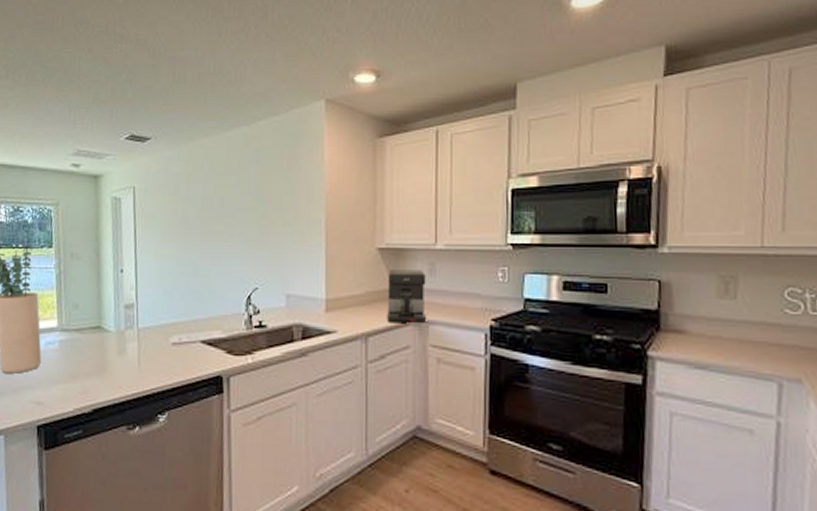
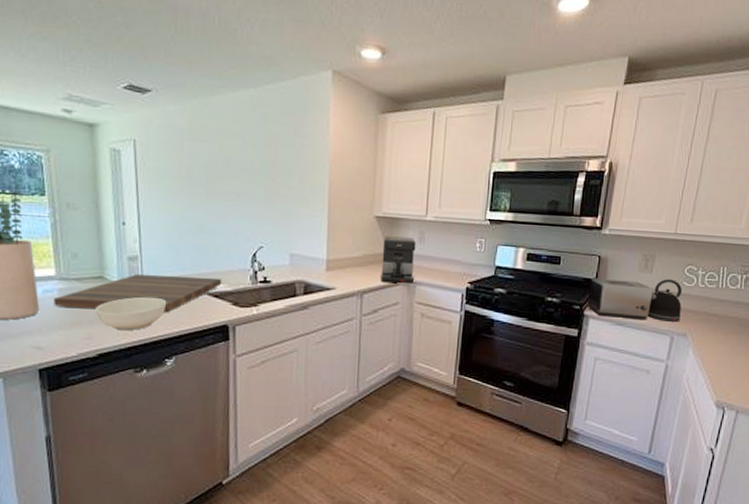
cutting board: none [54,322,216,362] -> present [54,274,222,312]
bowl: none [92,346,161,384] -> present [96,296,167,331]
toaster: none [650,308,743,362] -> present [587,277,654,320]
kettle: none [738,306,790,363] -> present [647,279,683,322]

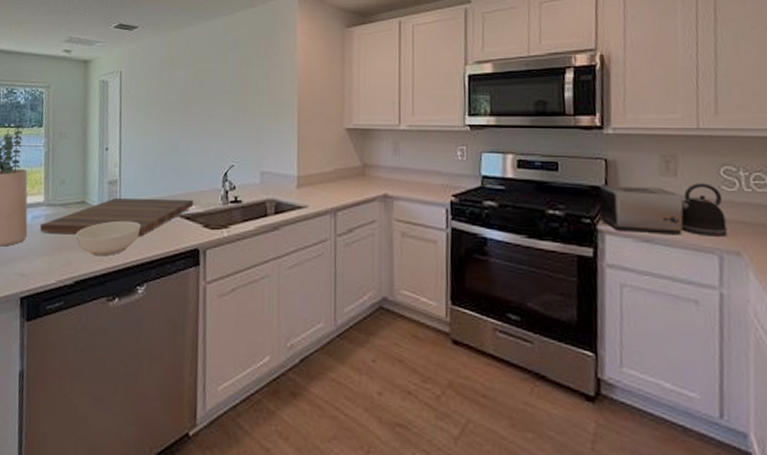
coffee maker: present [381,236,416,285] -> none [355,148,391,200]

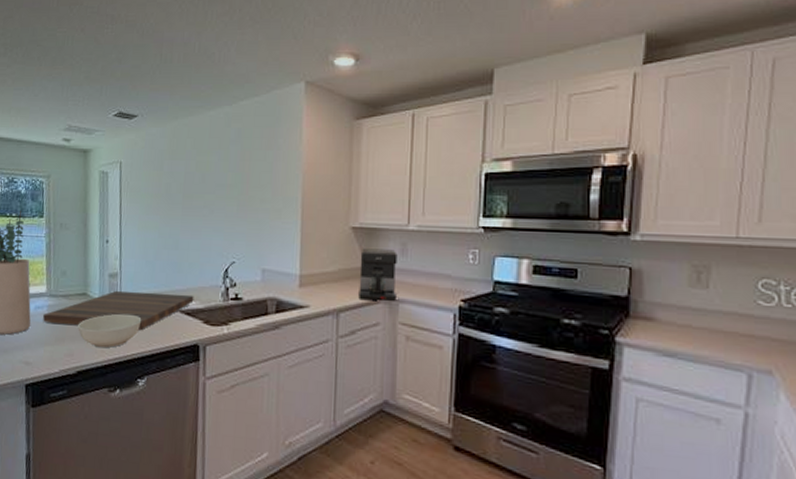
coffee maker: none [355,148,391,200] -> present [358,248,398,302]
toaster: present [599,184,684,235] -> none [619,294,713,351]
kettle: present [680,183,729,237] -> none [708,296,761,354]

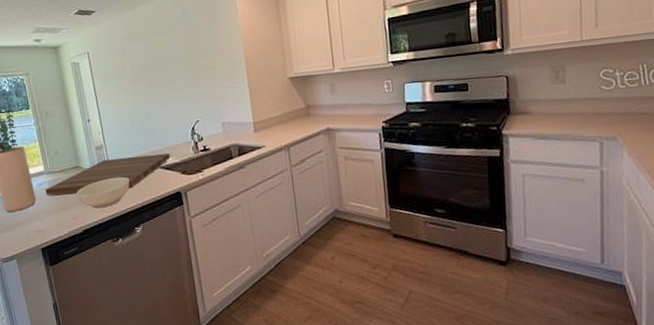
coffee maker: present [358,248,398,302] -> none [299,90,333,135]

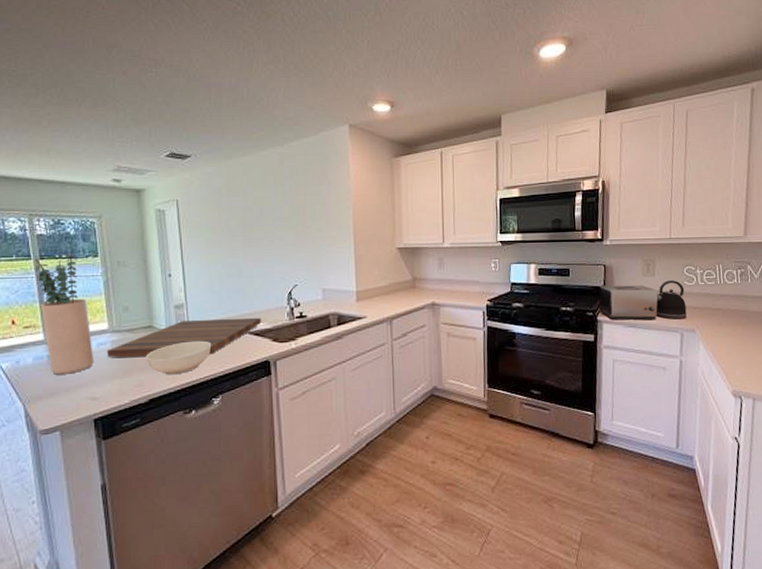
toaster: none [502,93,571,133] -> present [599,284,659,321]
kettle: none [569,85,607,128] -> present [656,280,688,320]

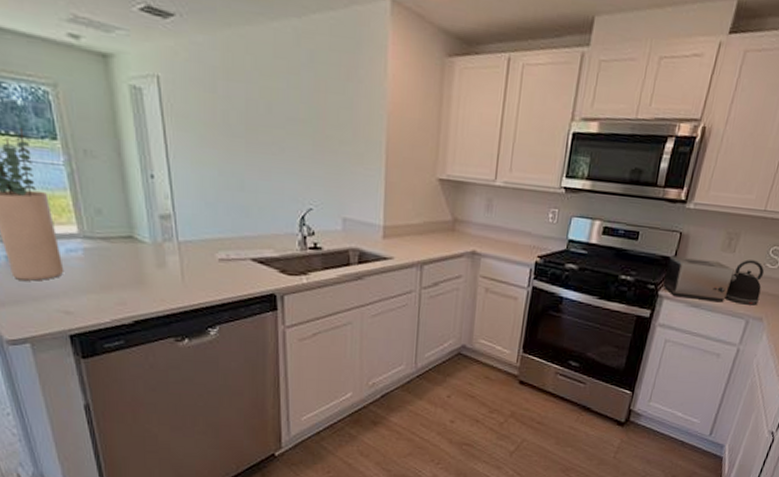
cutting board: present [107,317,262,357] -> none [79,235,267,278]
bowl: present [146,340,212,375] -> none [127,259,207,297]

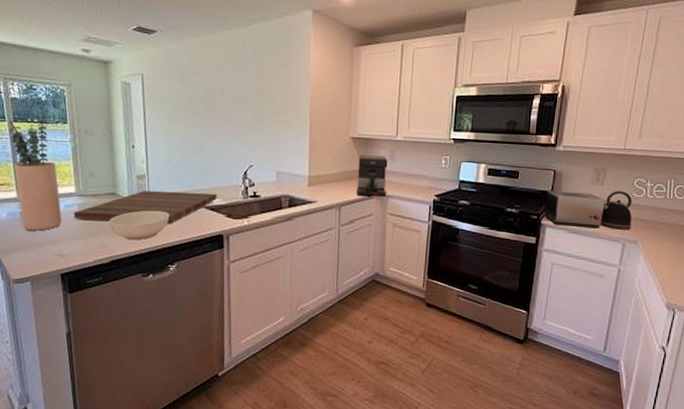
cutting board: none [79,235,267,278] -> present [74,190,217,223]
bowl: none [127,259,207,297] -> present [109,210,170,240]
coffee maker: none [443,202,483,257] -> present [356,155,388,198]

